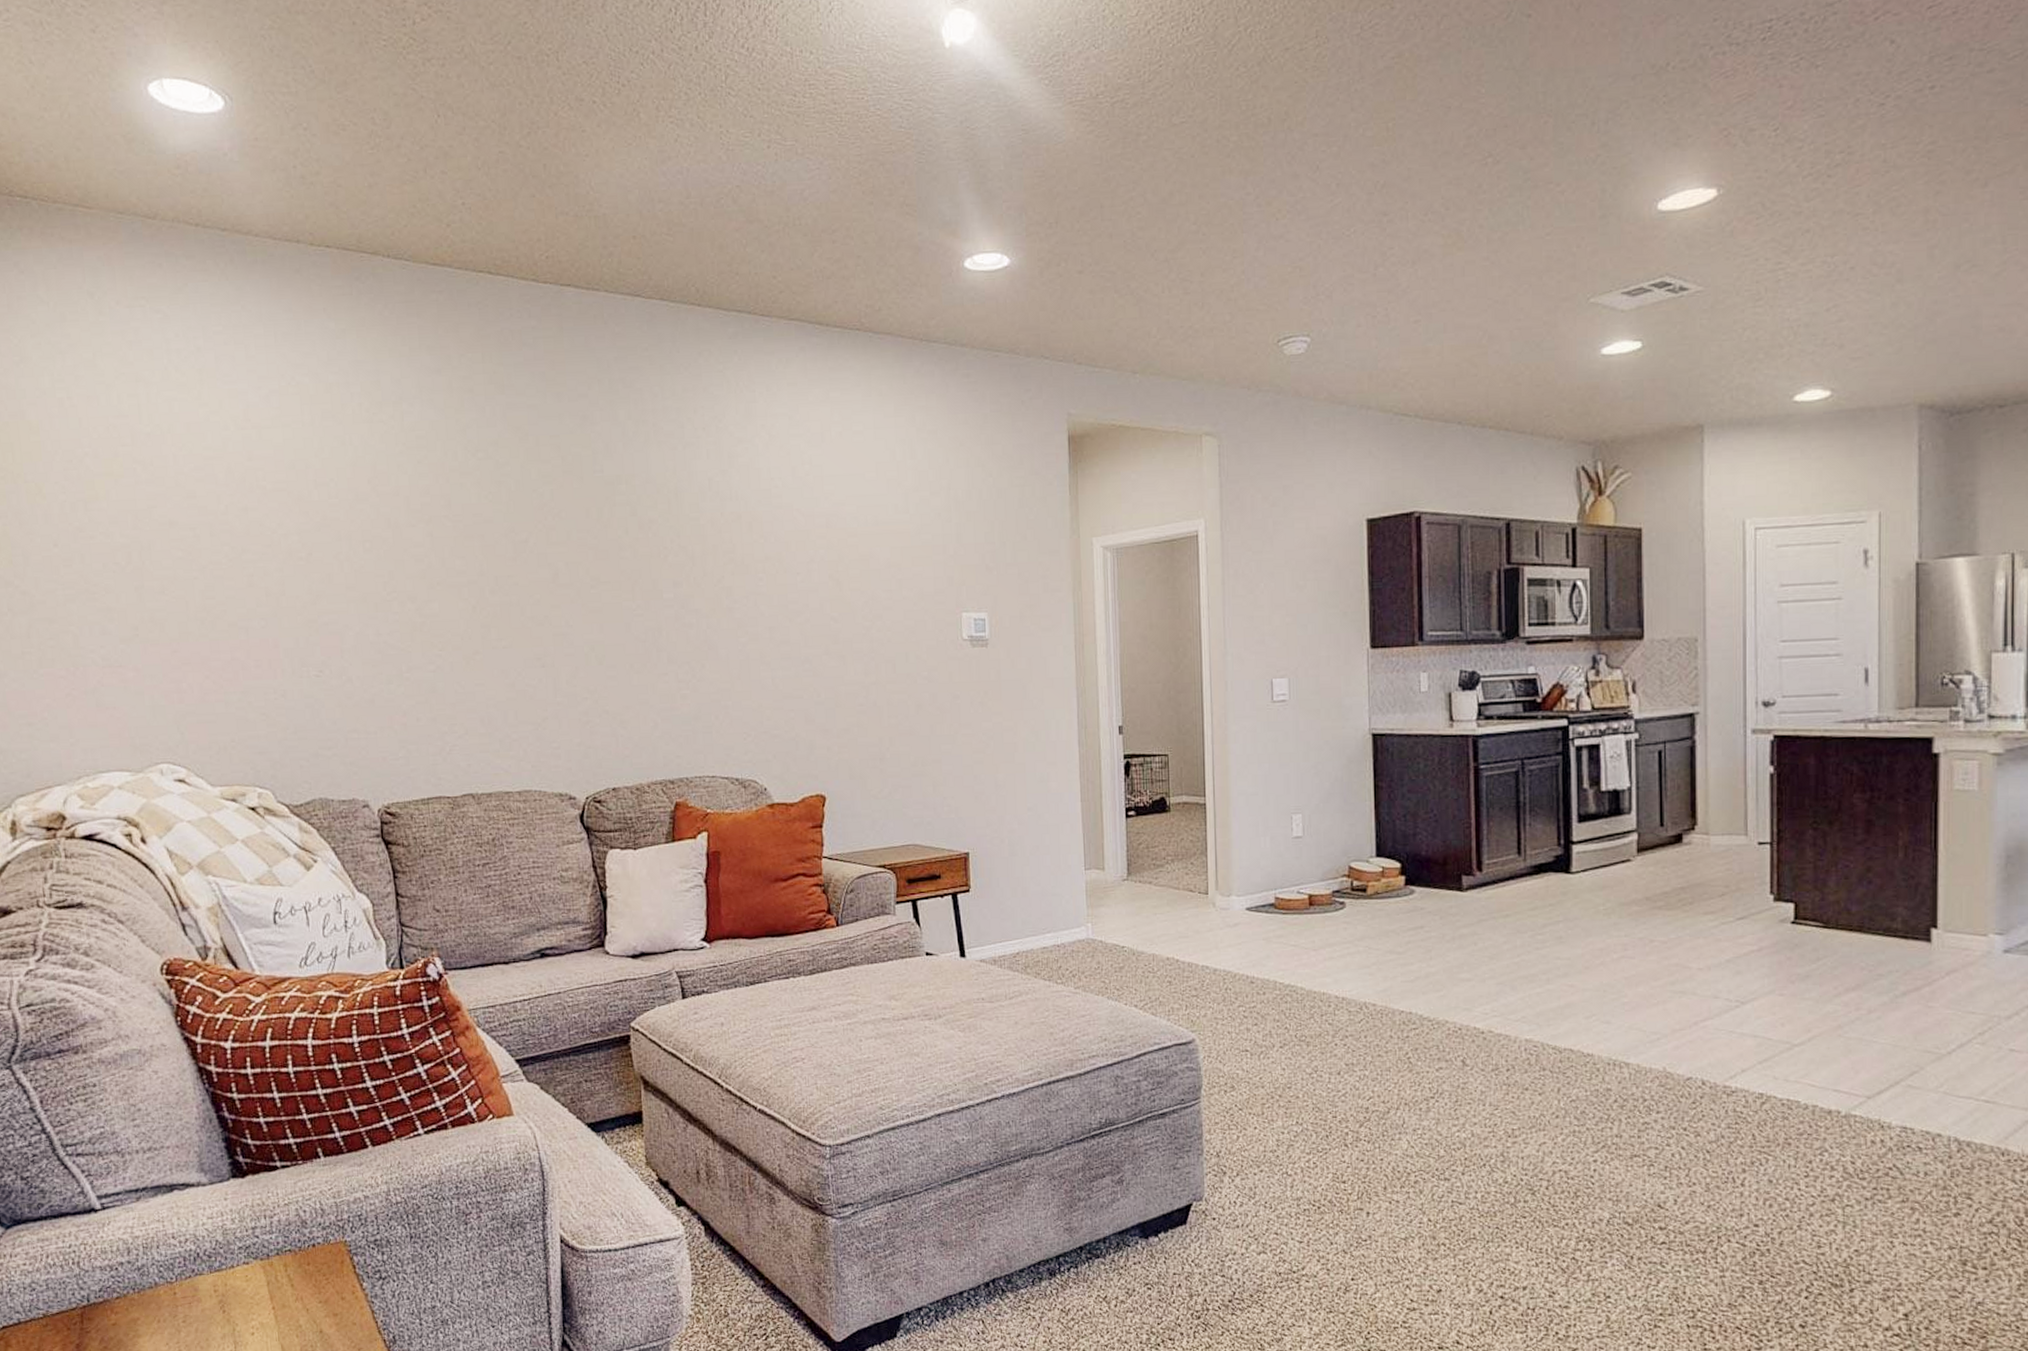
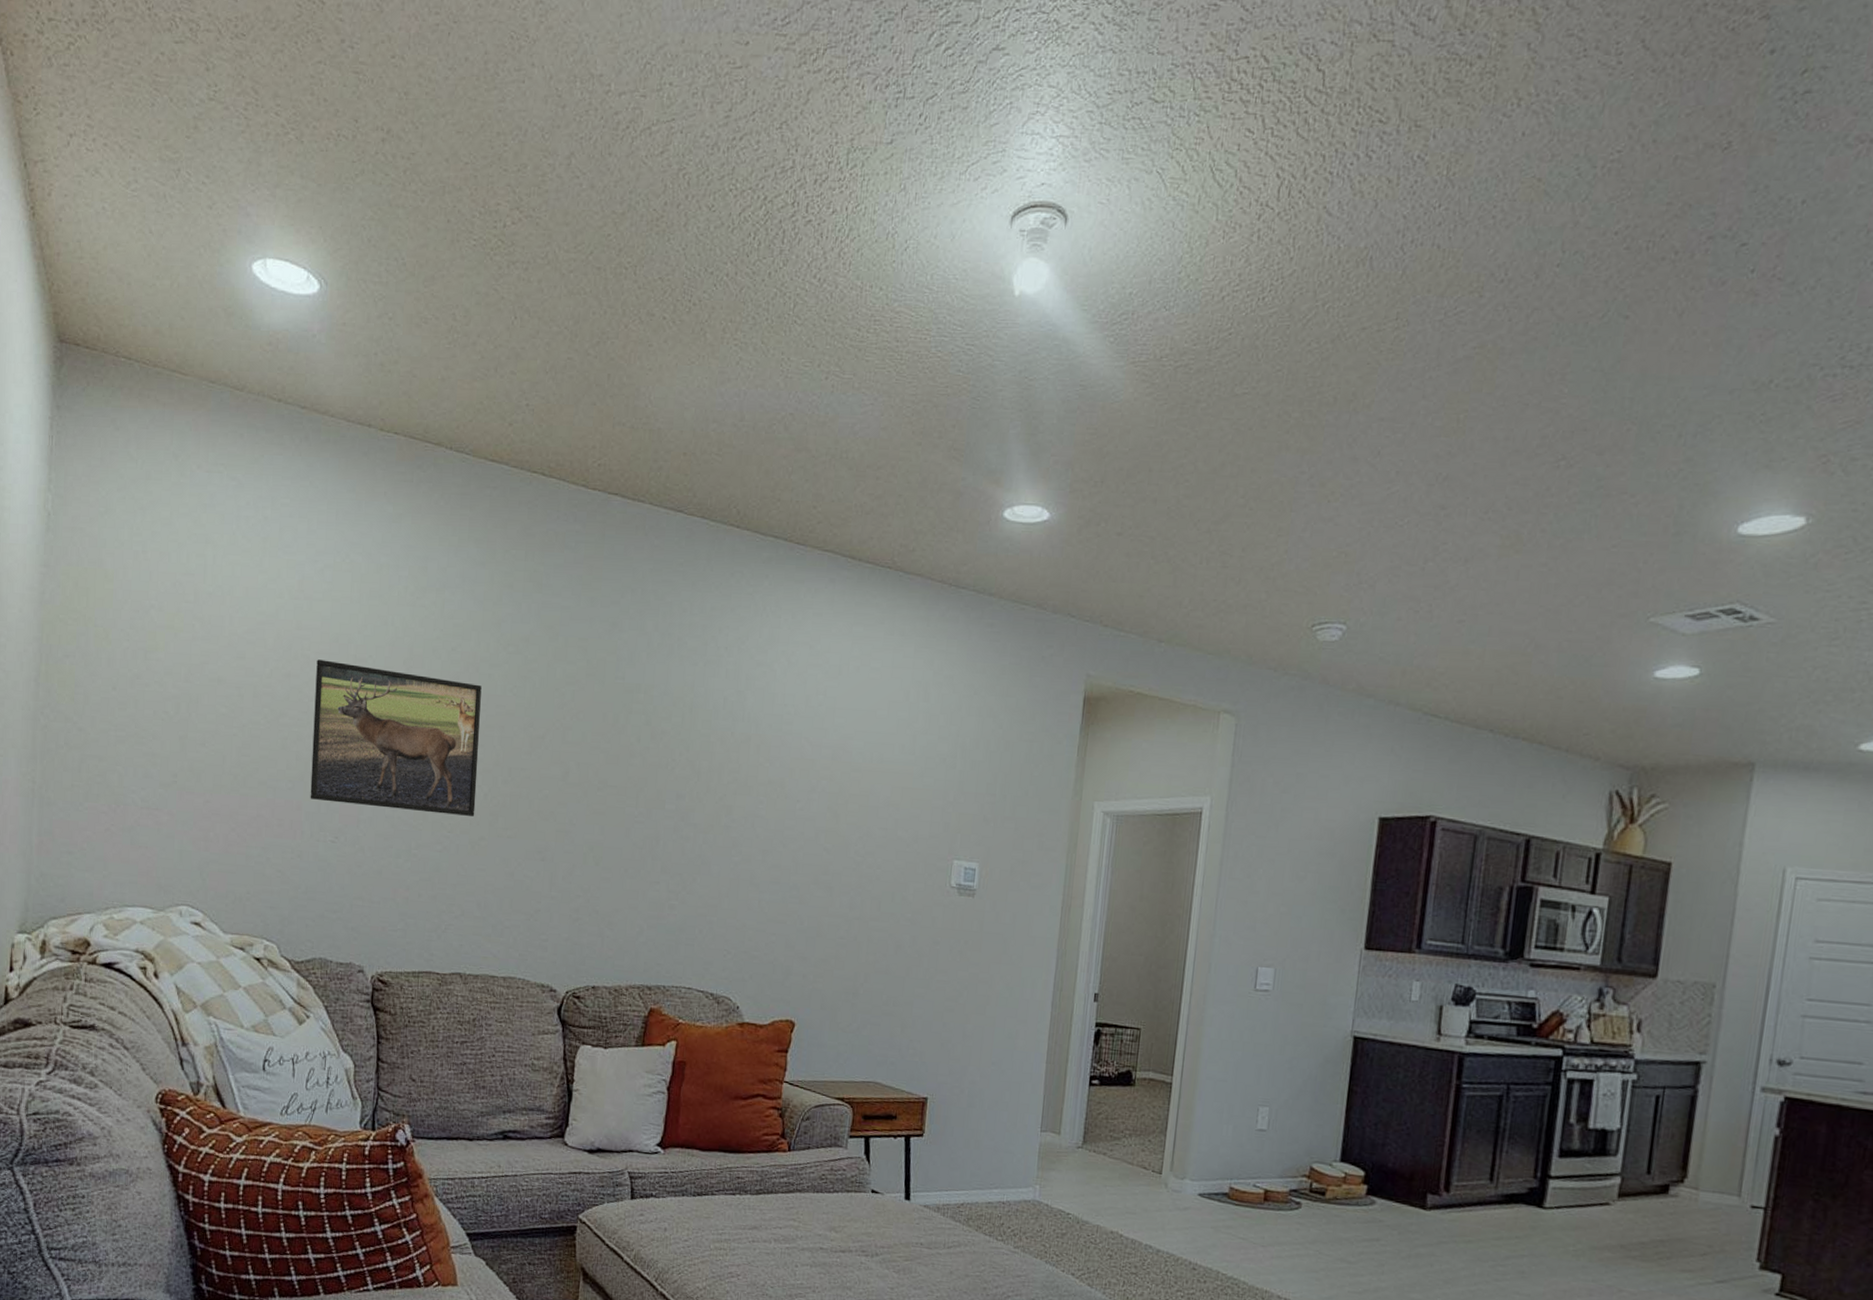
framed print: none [274,488,466,635] -> present [310,659,482,816]

